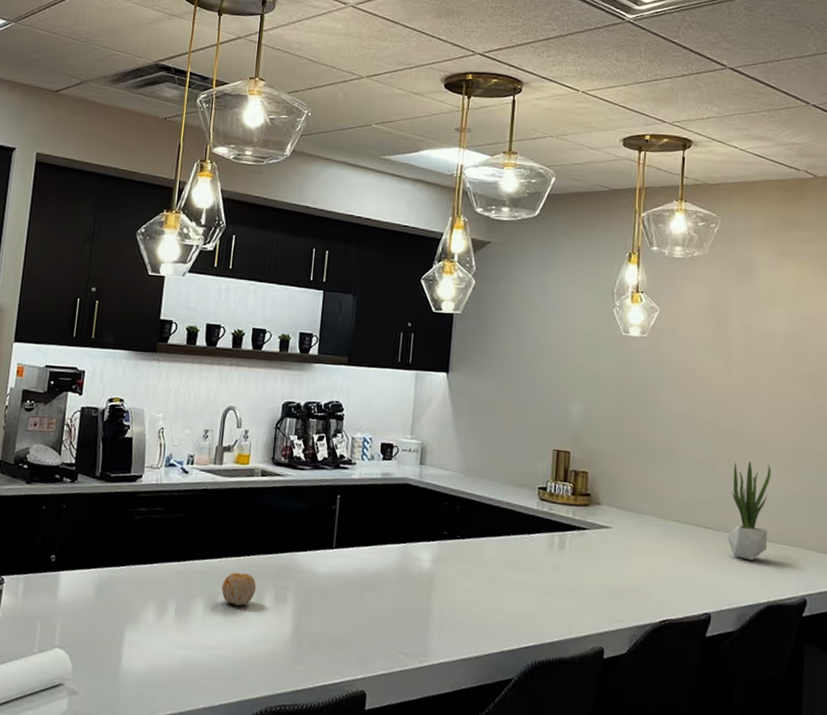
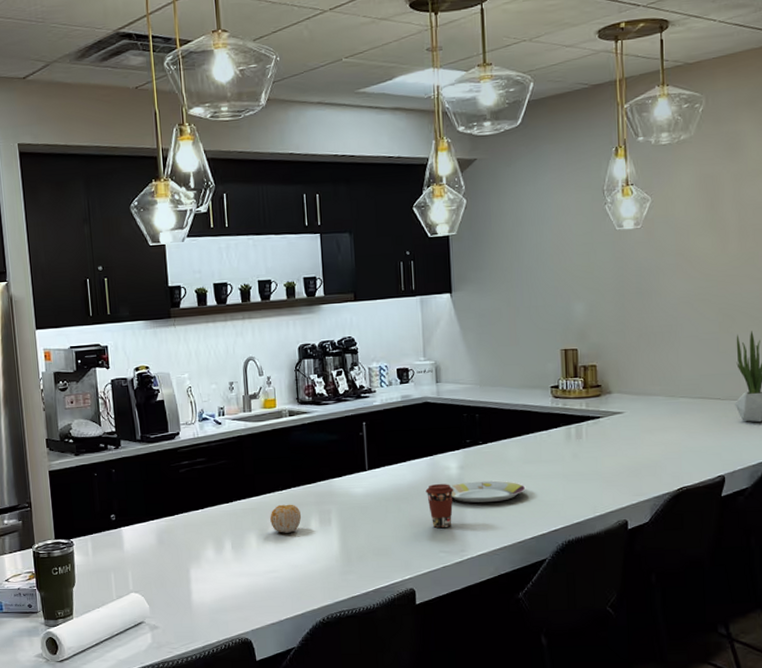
coffee cup: none [392,575,424,626] -> present [425,484,454,528]
plate: none [419,578,501,606] -> present [449,480,527,503]

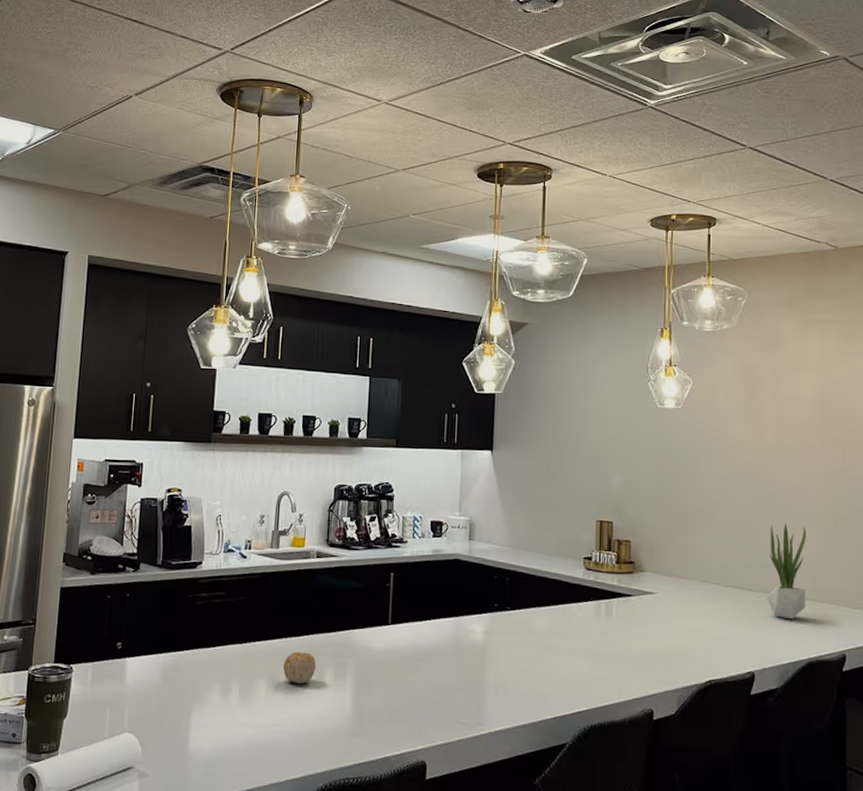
coffee cup: present [425,484,454,528] -> none [447,647,477,696]
plate: present [449,480,527,503] -> none [472,649,552,675]

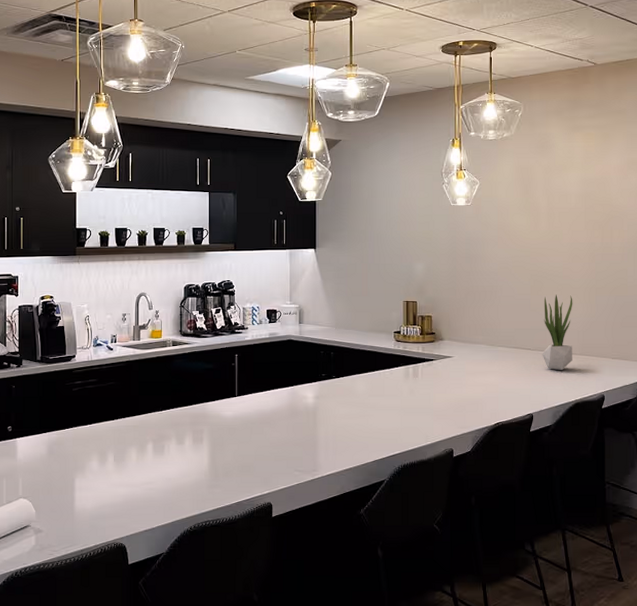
fruit: present [283,651,317,684] -> none [150,423,178,449]

